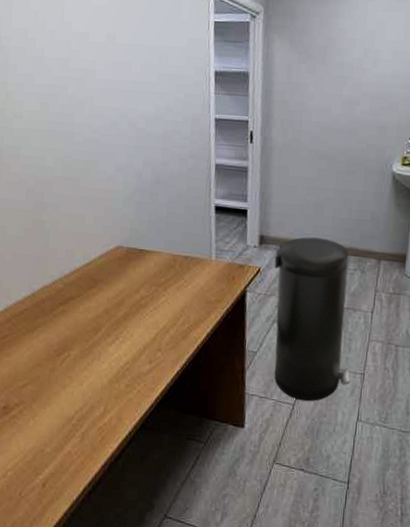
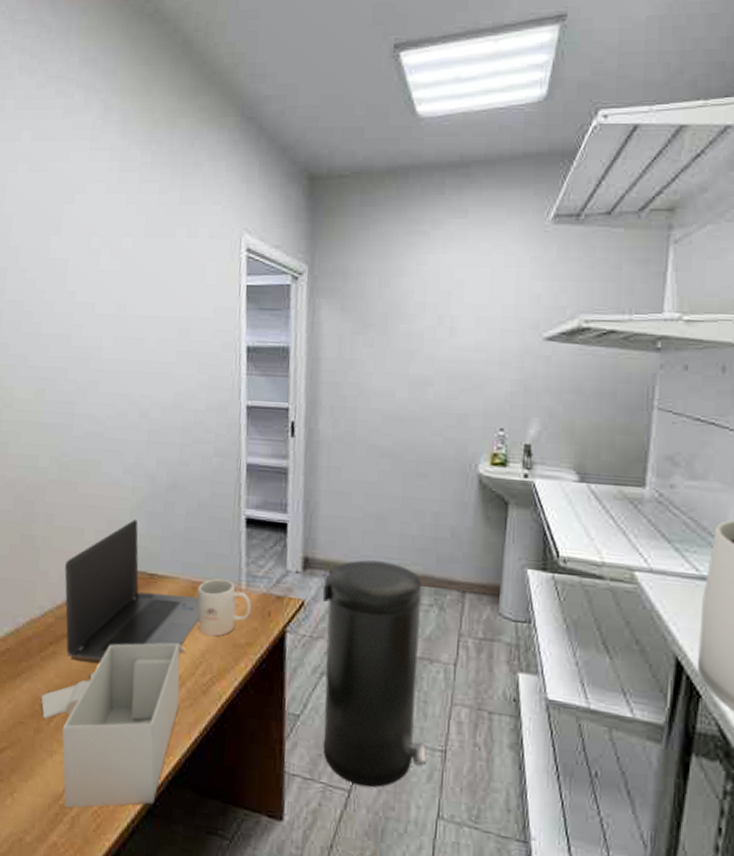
cardboard box: none [54,301,169,427] -> present [41,642,186,809]
laptop computer: none [70,208,180,319] -> present [64,520,200,664]
mug: none [177,252,220,296] -> present [196,578,252,637]

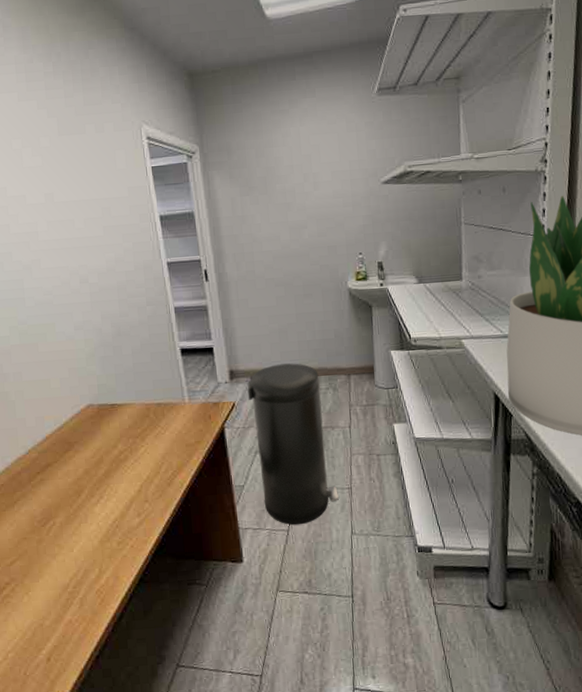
cardboard box: present [41,642,186,809] -> none [37,452,152,593]
laptop computer: present [64,520,200,664] -> none [39,365,157,483]
mug: present [196,578,252,637] -> none [151,398,196,443]

